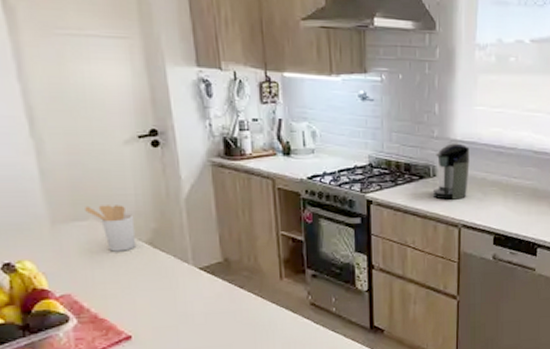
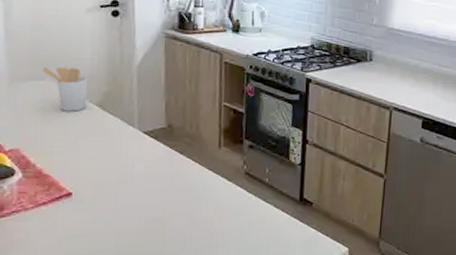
coffee maker: present [434,143,470,200] -> none [369,31,405,84]

